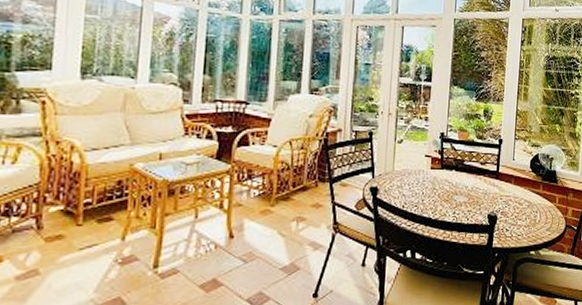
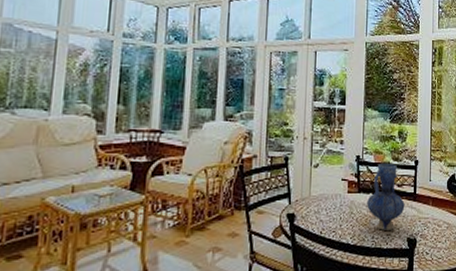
vase: none [449,142,487,207] -> present [367,164,405,230]

